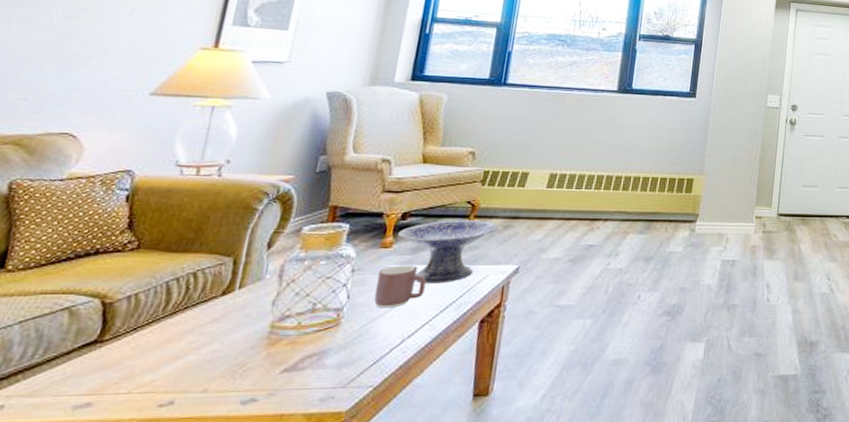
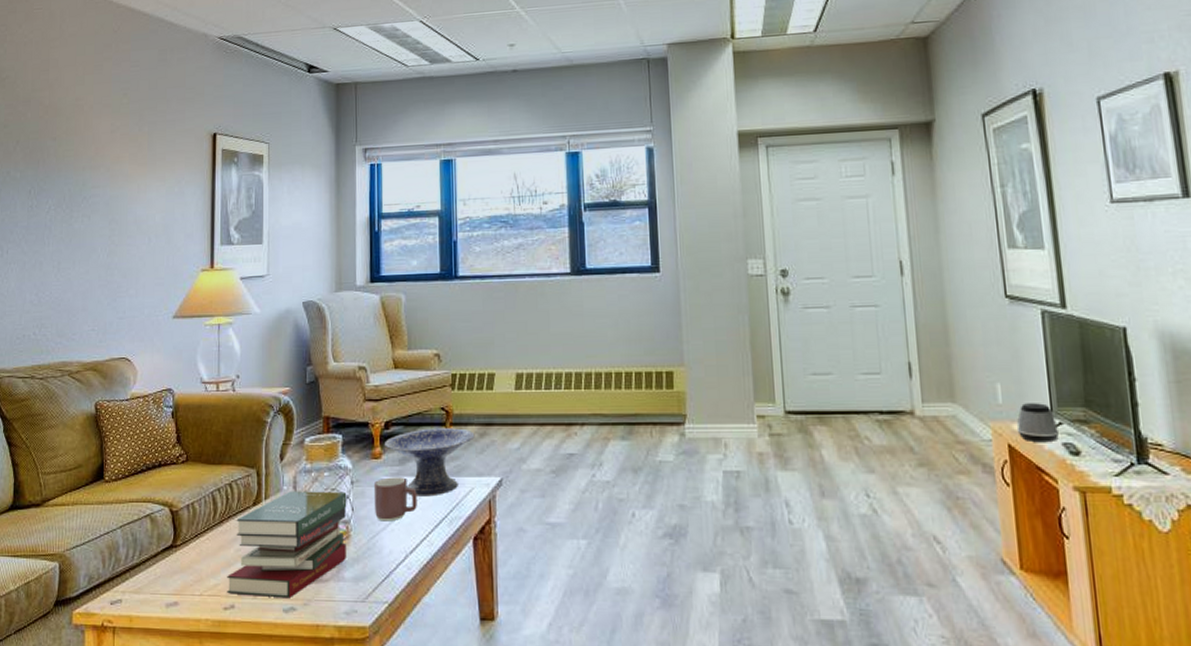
books: none [166,280,344,390] -> present [227,491,347,599]

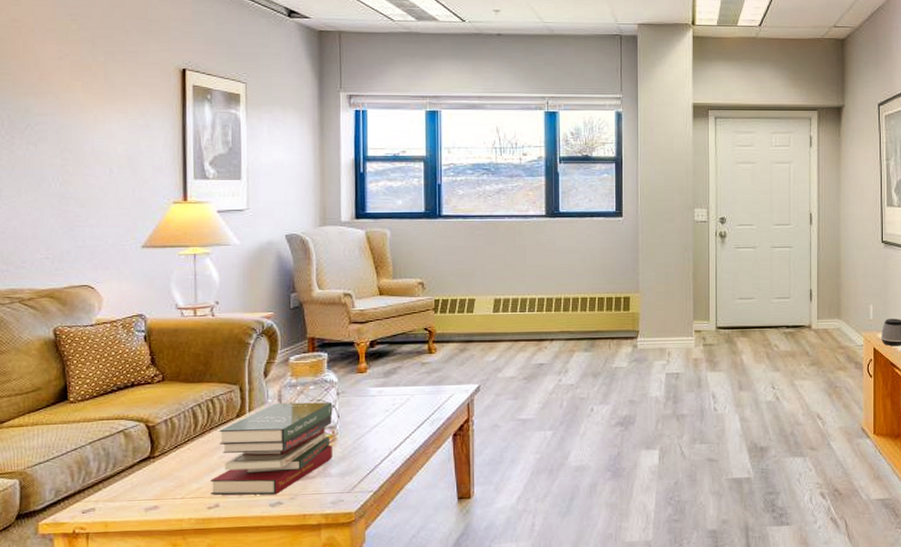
mug: present [373,477,417,522] -> none [359,387,401,425]
decorative bowl: present [384,428,475,497] -> none [369,345,456,403]

